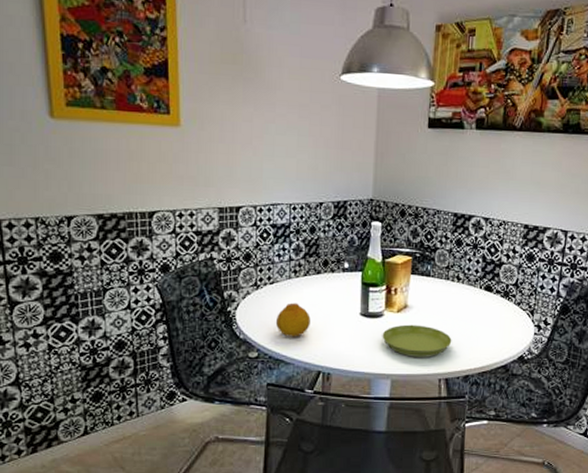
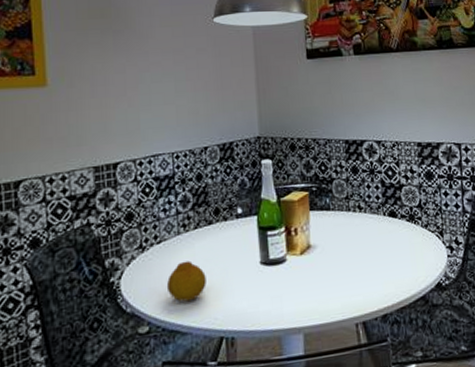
saucer: present [382,324,452,357] -> none [287,265,364,304]

